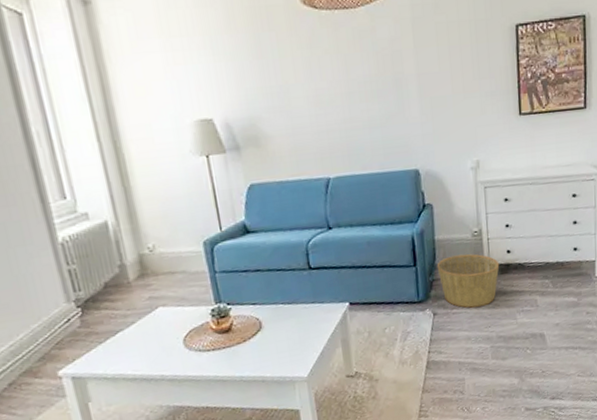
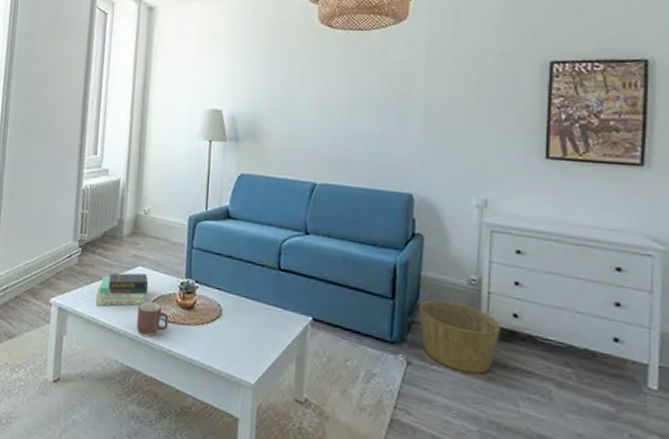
books: none [115,312,177,362] -> present [96,273,149,307]
mug: none [168,336,209,373] -> present [136,301,169,337]

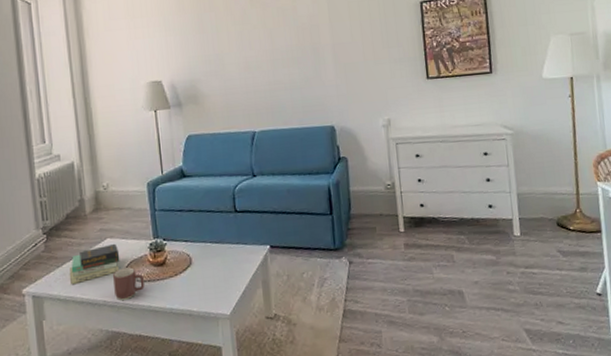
basket: present [419,299,501,375] -> none [352,205,414,259]

